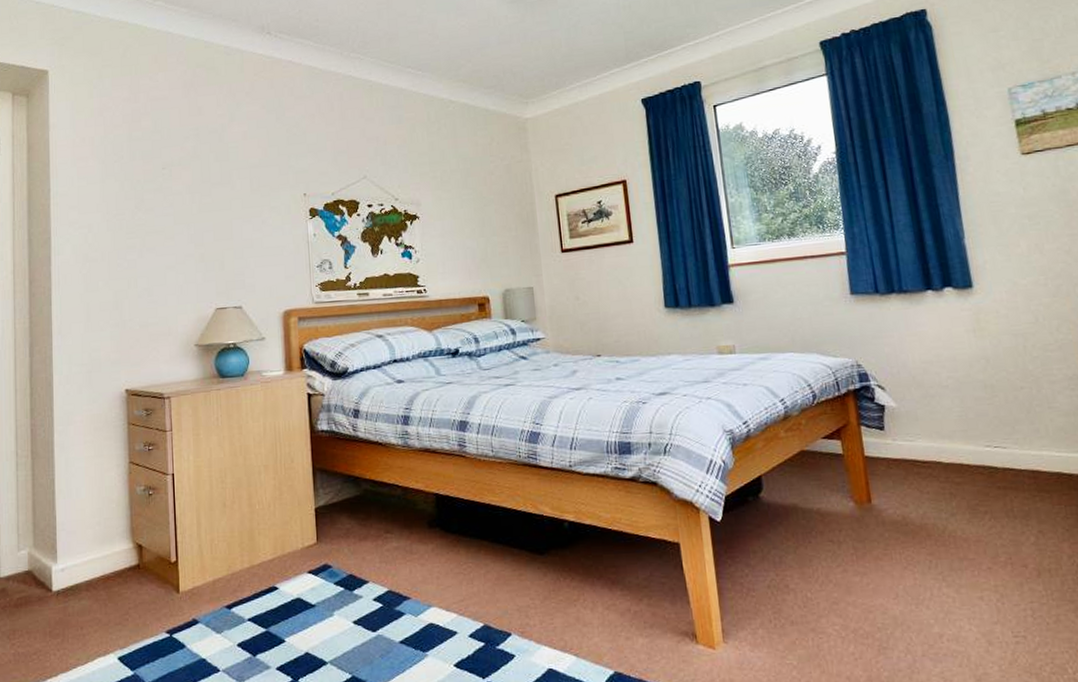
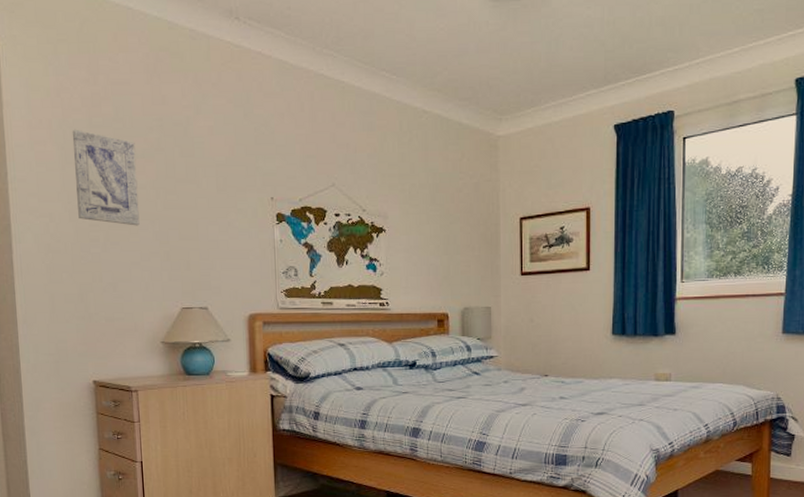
wall art: none [113,144,175,231] -> present [72,129,140,226]

